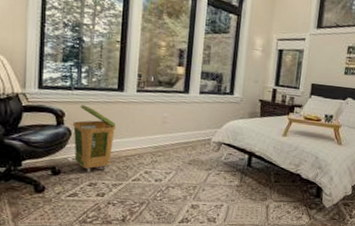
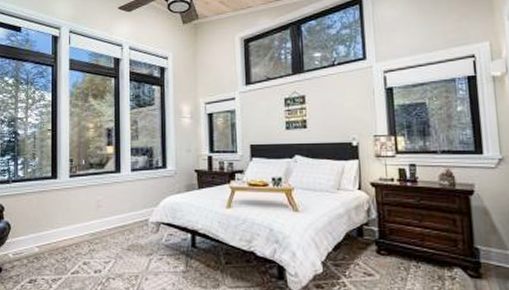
laundry basket: present [72,105,115,173] -> none [11,197,51,269]

